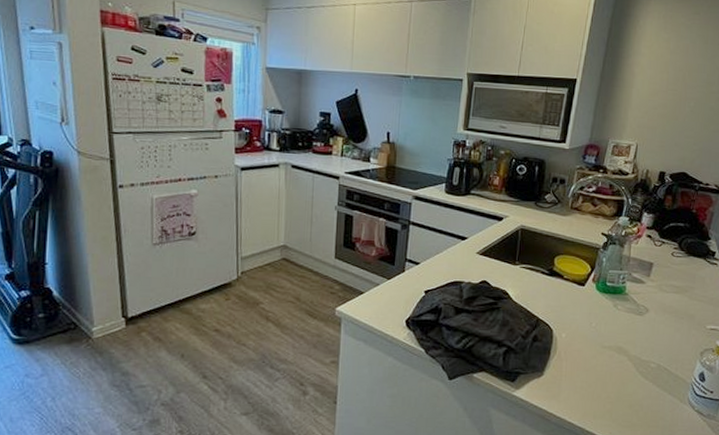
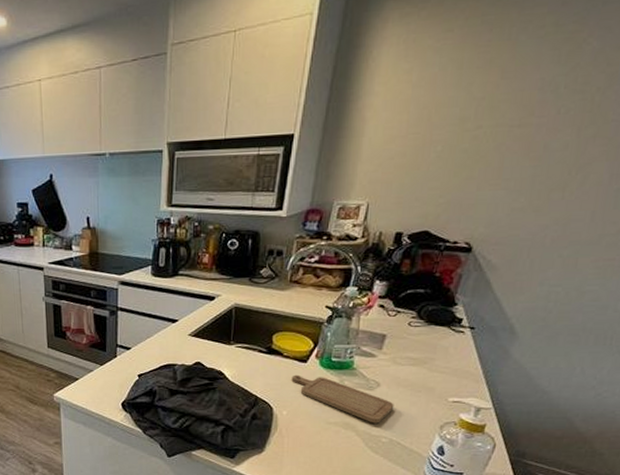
chopping board: none [570,297,661,349] -> present [291,374,394,424]

